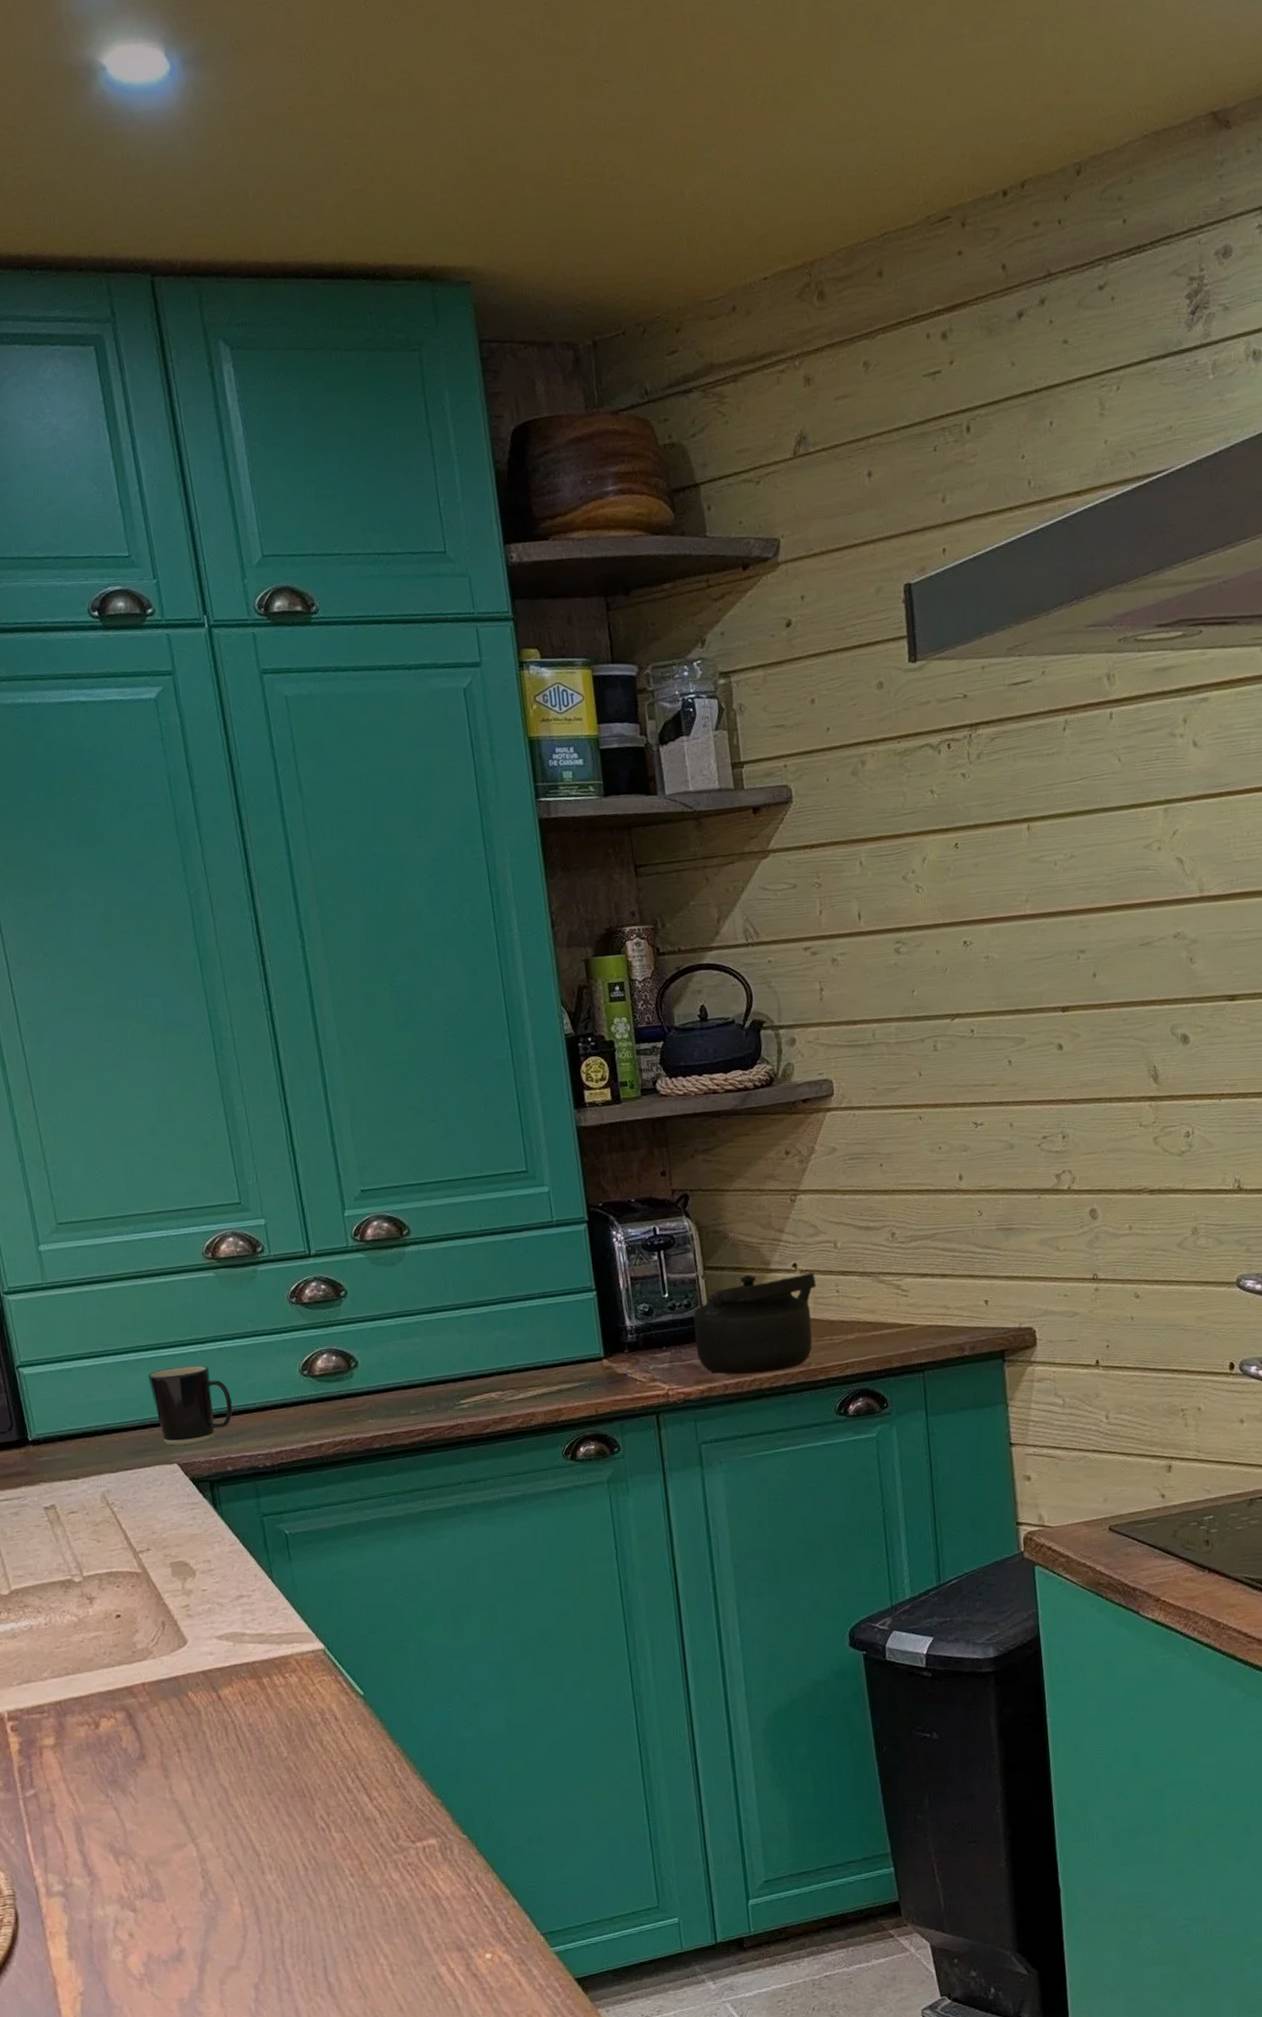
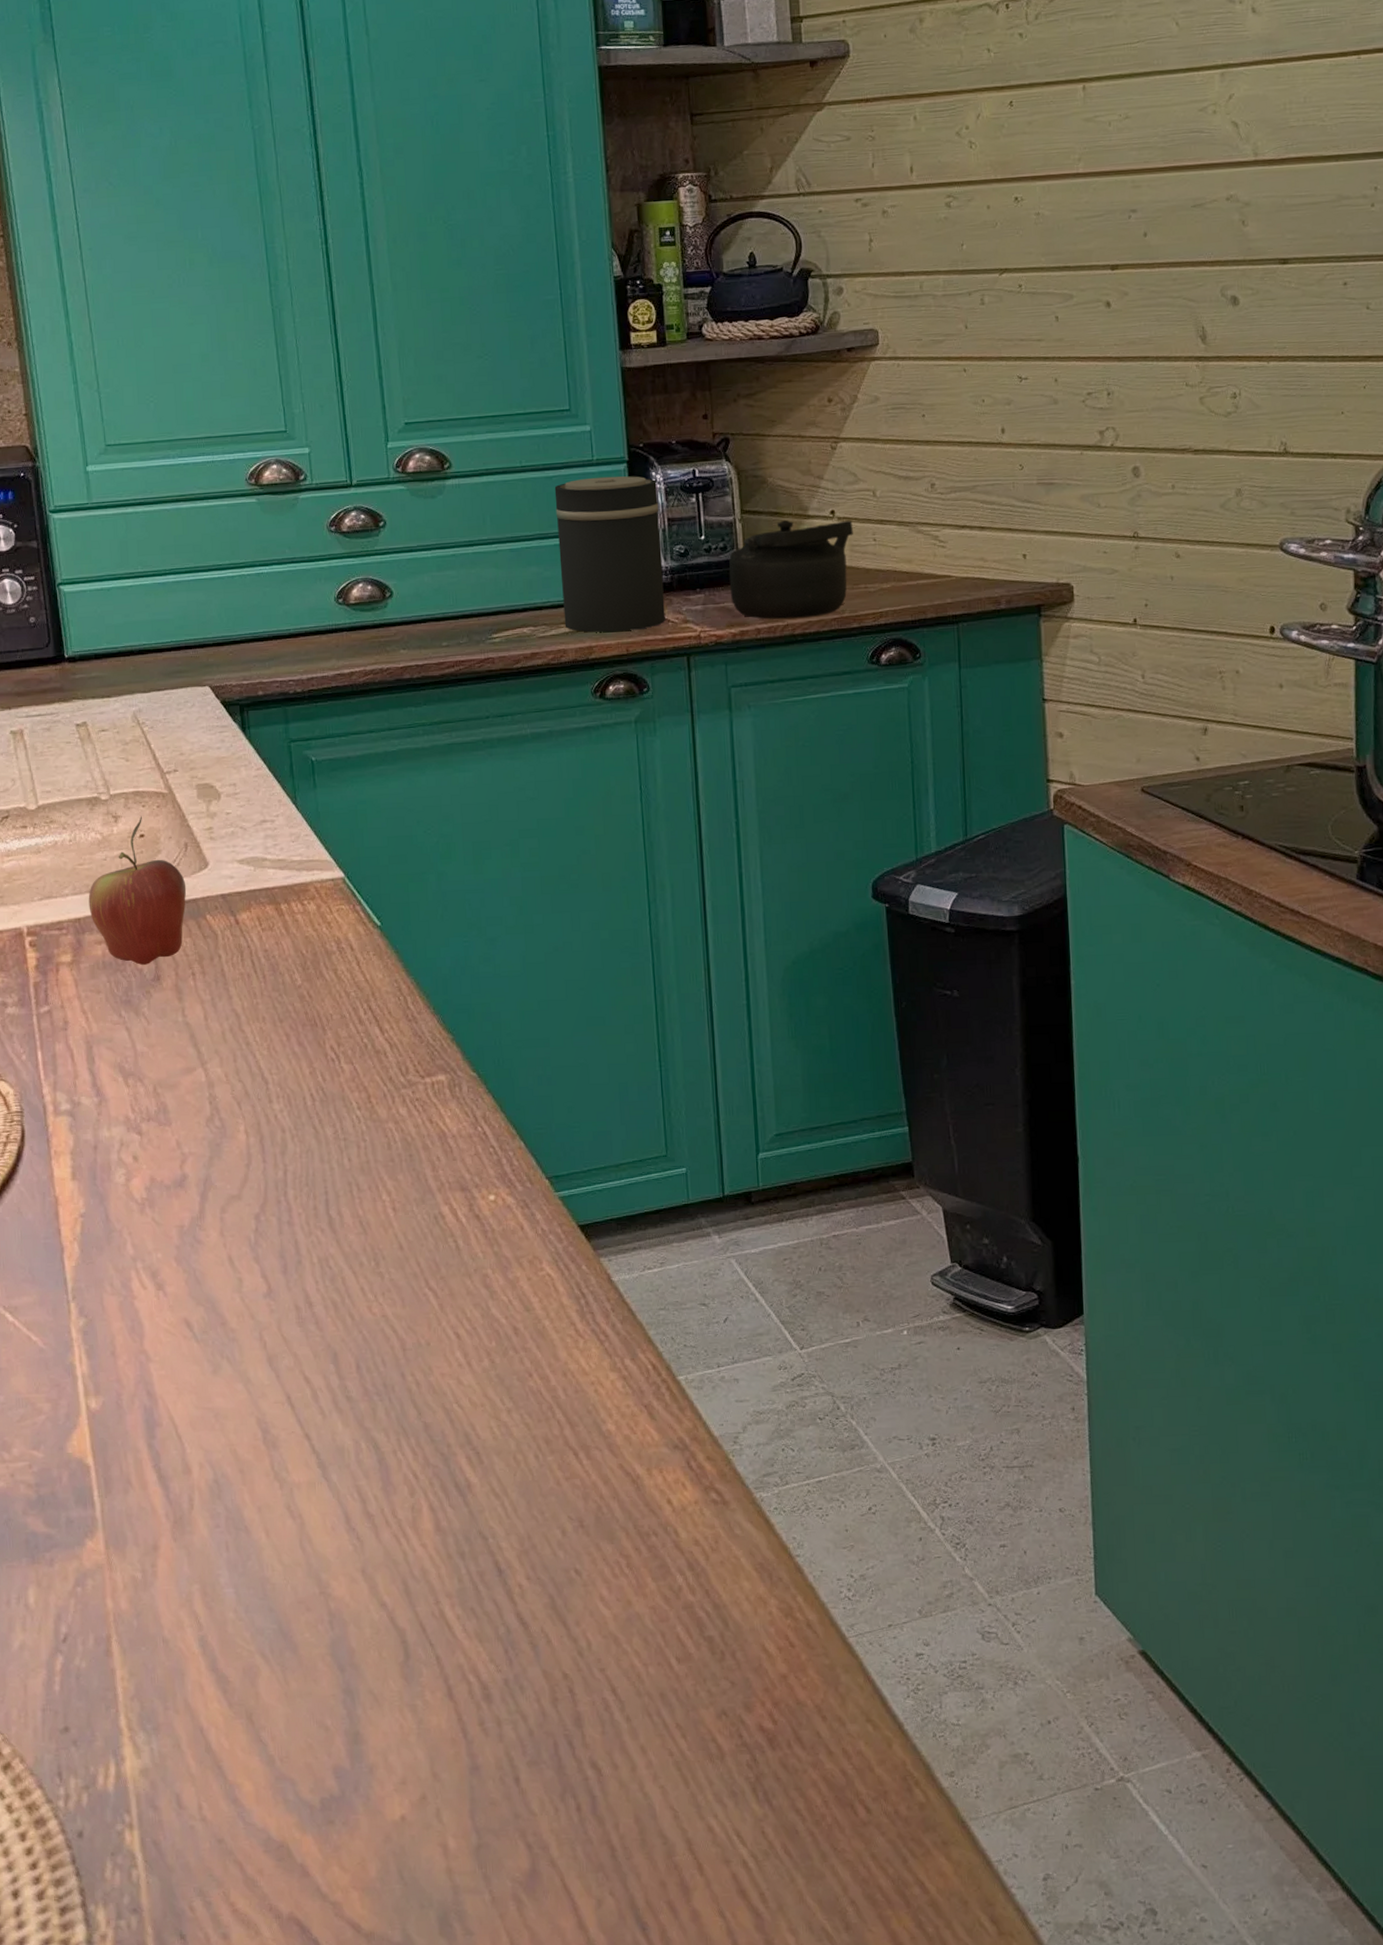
fruit: none [67,1596,167,1745] -> present [88,815,187,965]
mug: present [148,1365,233,1446] -> none [185,589,267,668]
cylinder: none [515,1236,633,1395] -> present [554,476,666,633]

